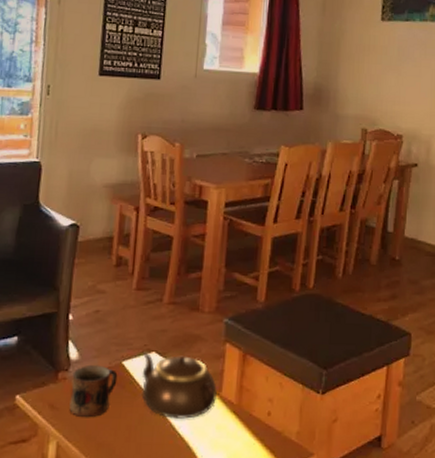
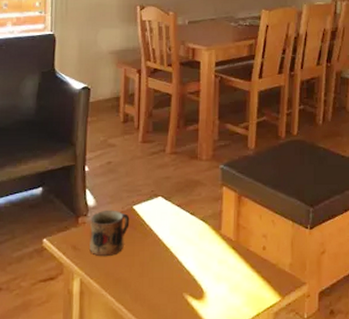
teapot: present [141,353,217,419] -> none [151,198,217,255]

